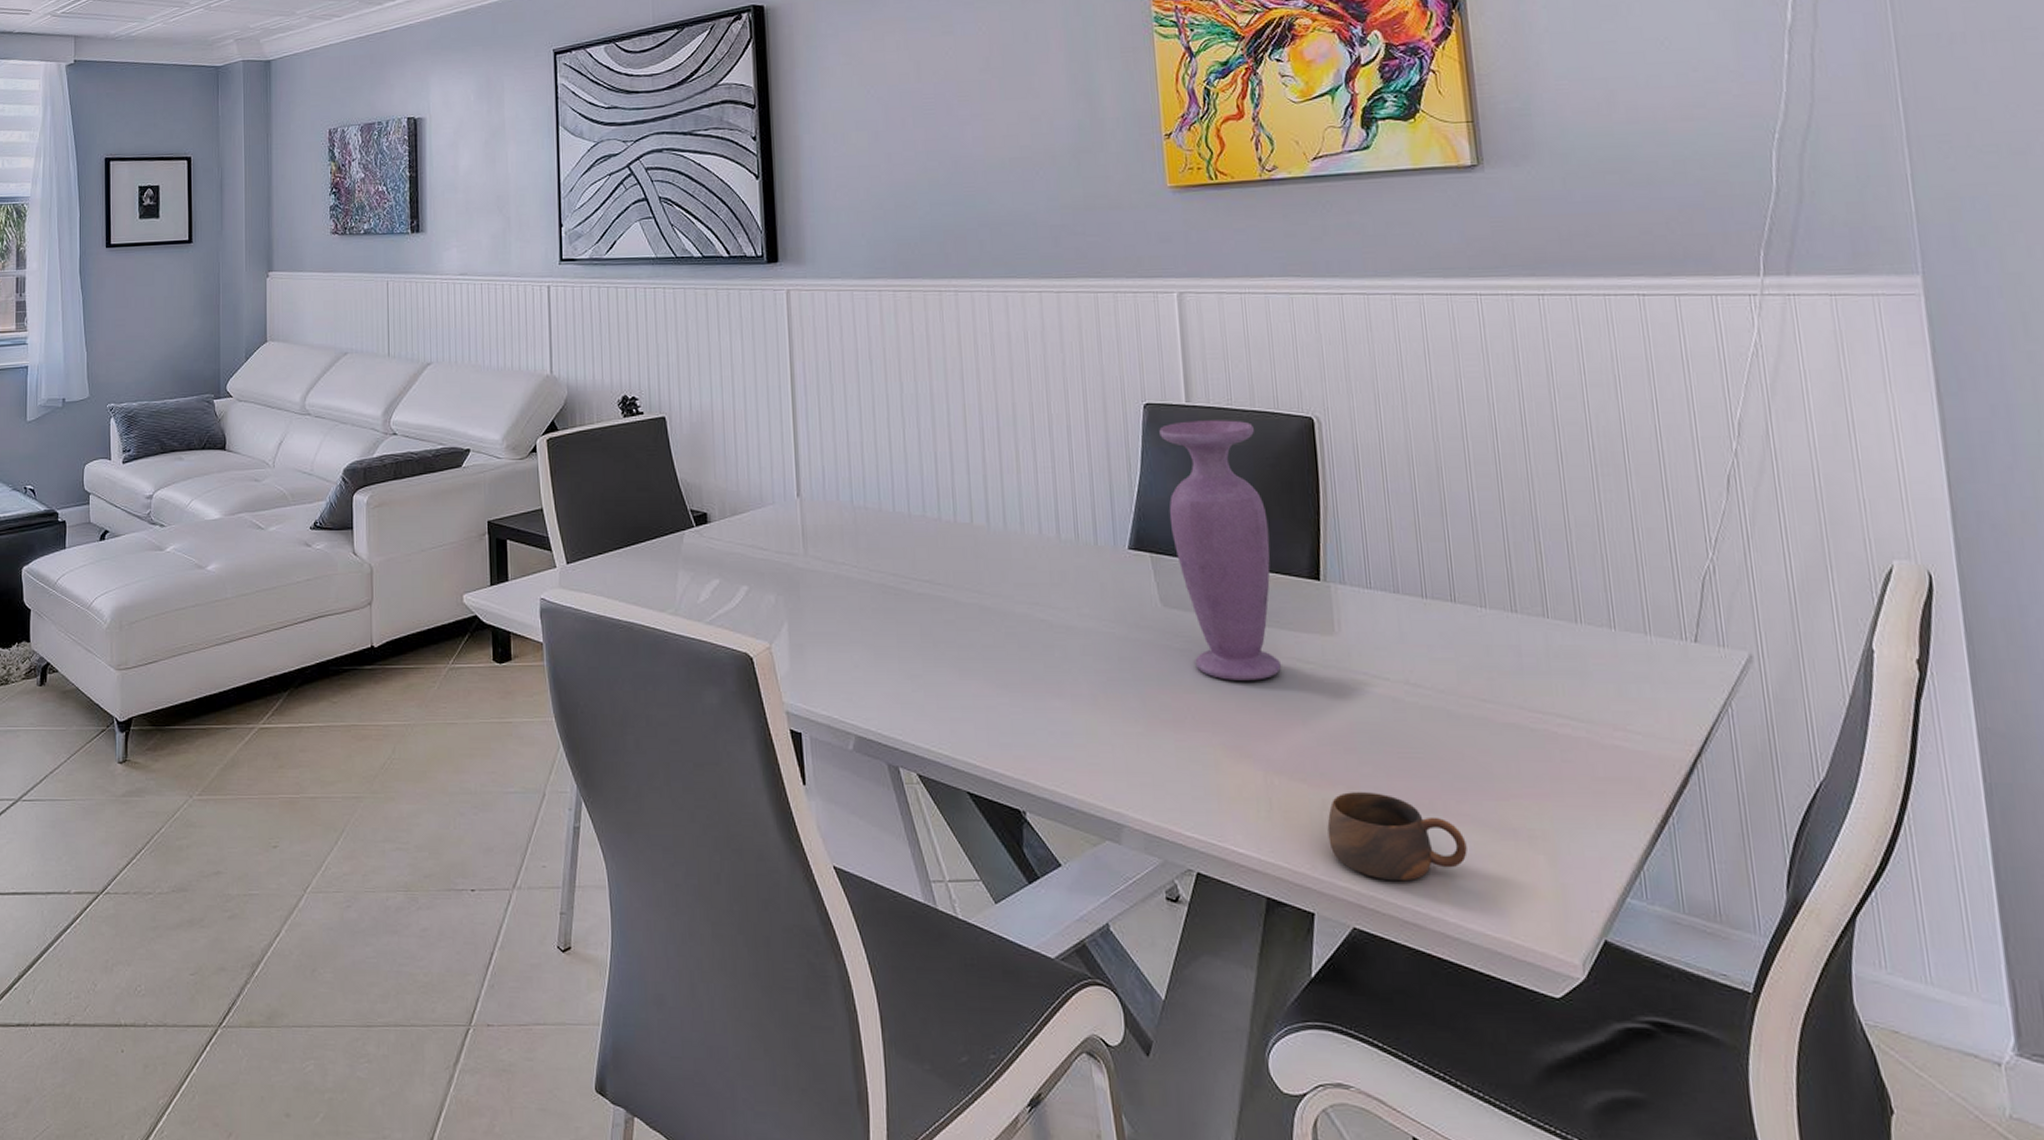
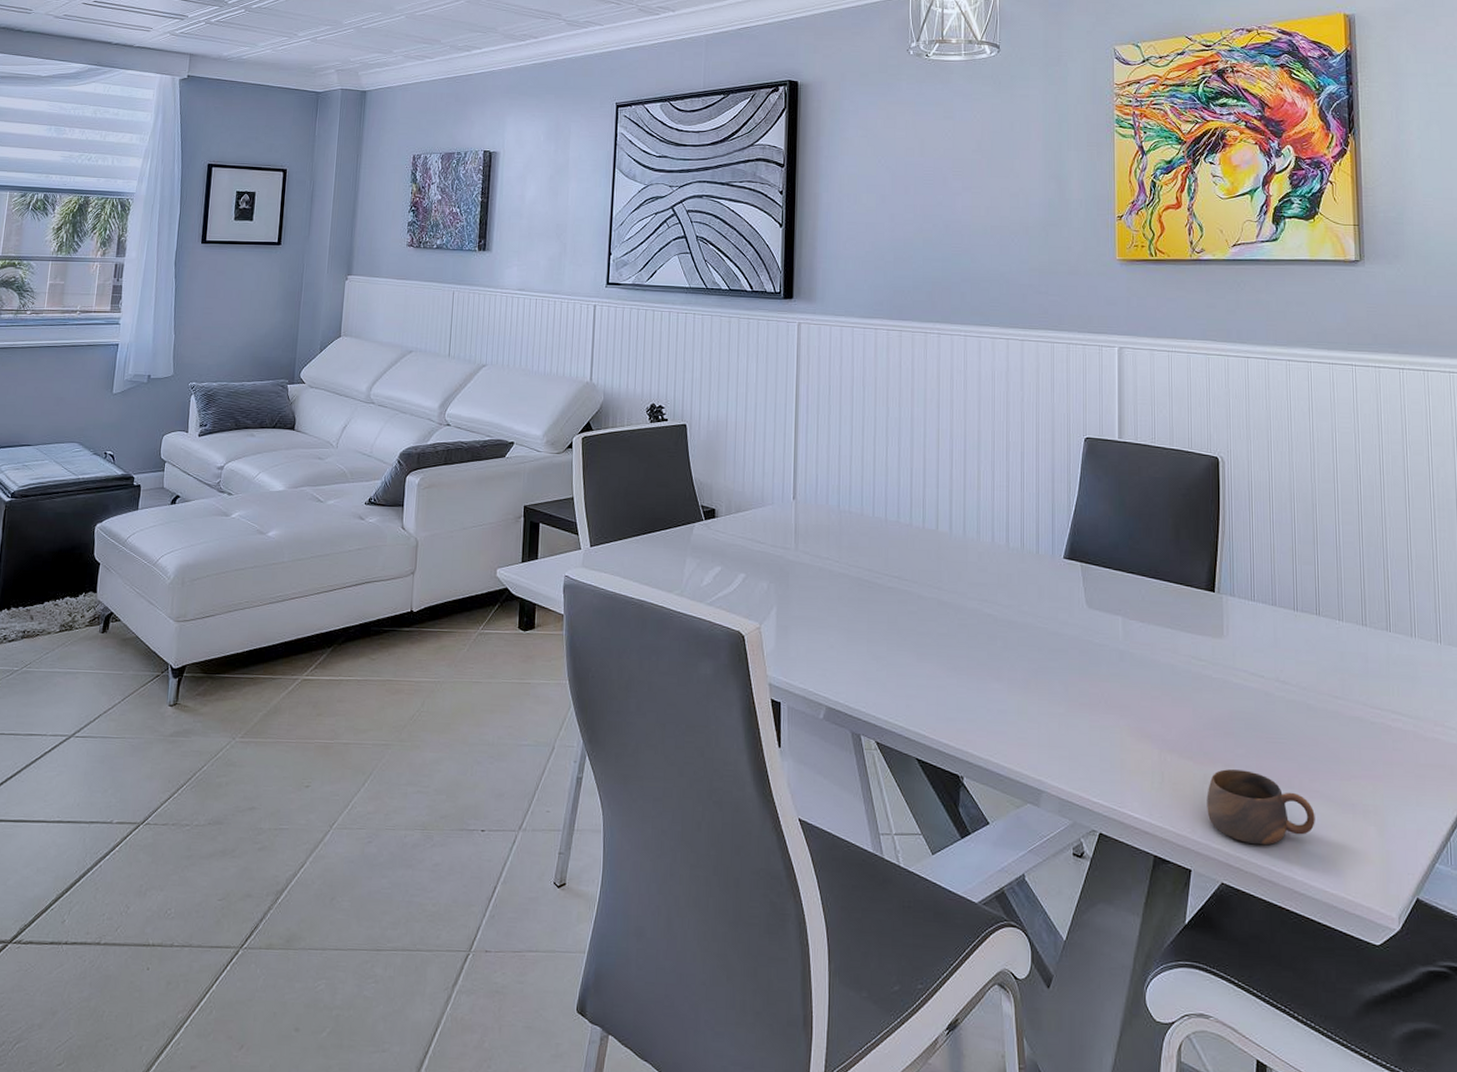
vase: present [1159,420,1282,681] -> none [1096,454,1180,673]

